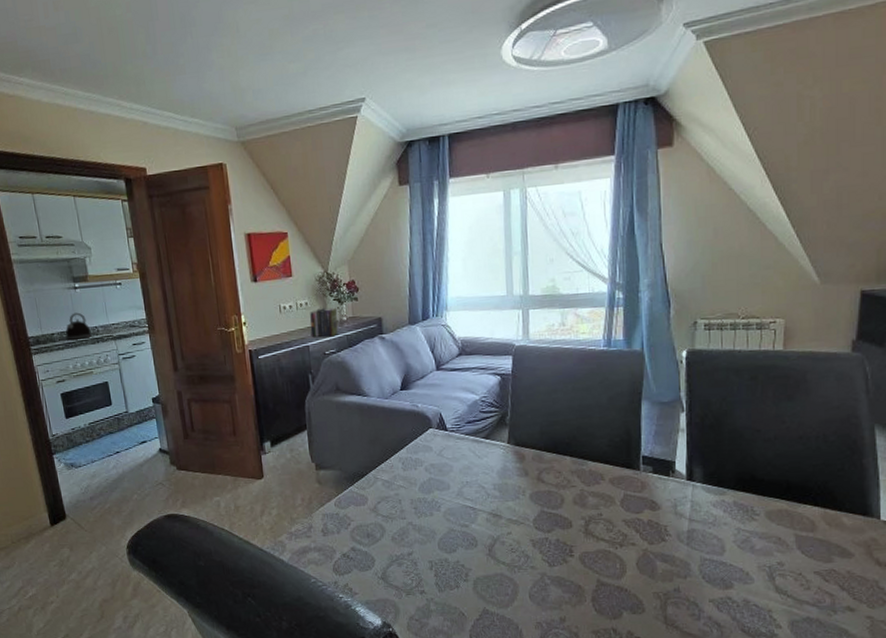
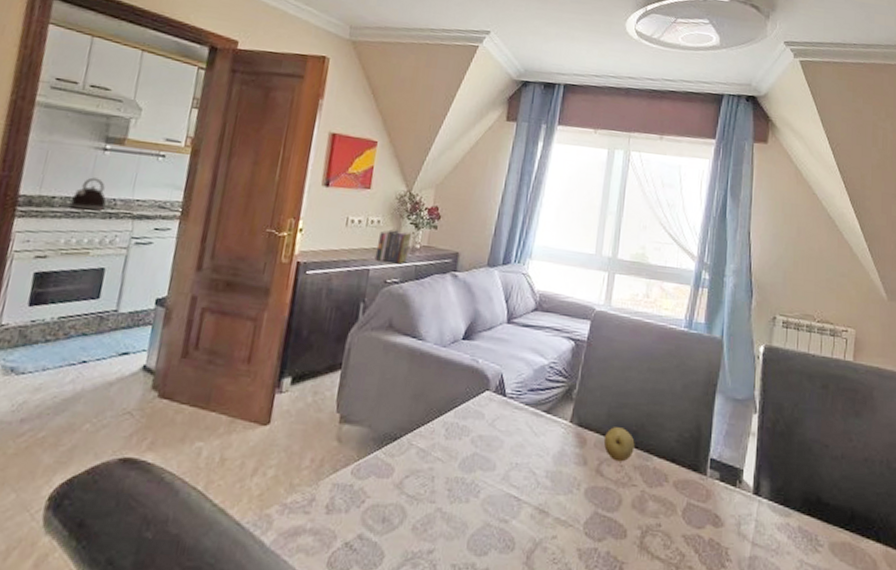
fruit: none [540,441,570,470] -> present [603,427,635,462]

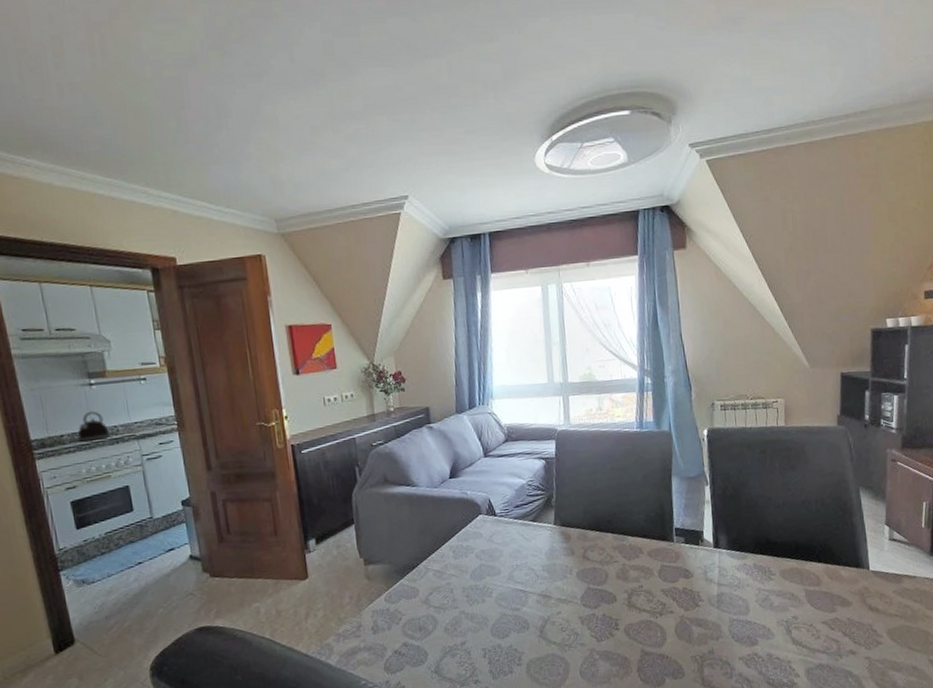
books: present [374,228,412,265] -> none [356,398,385,429]
fruit: present [603,427,635,462] -> none [584,520,611,547]

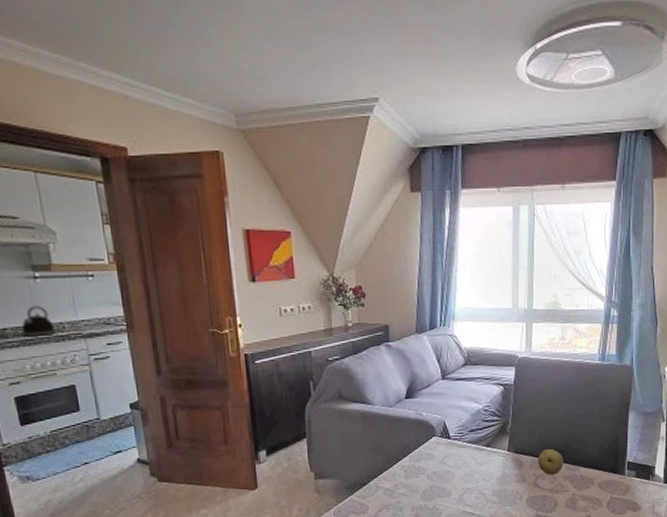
fruit: none [584,520,611,547] -> present [537,449,564,475]

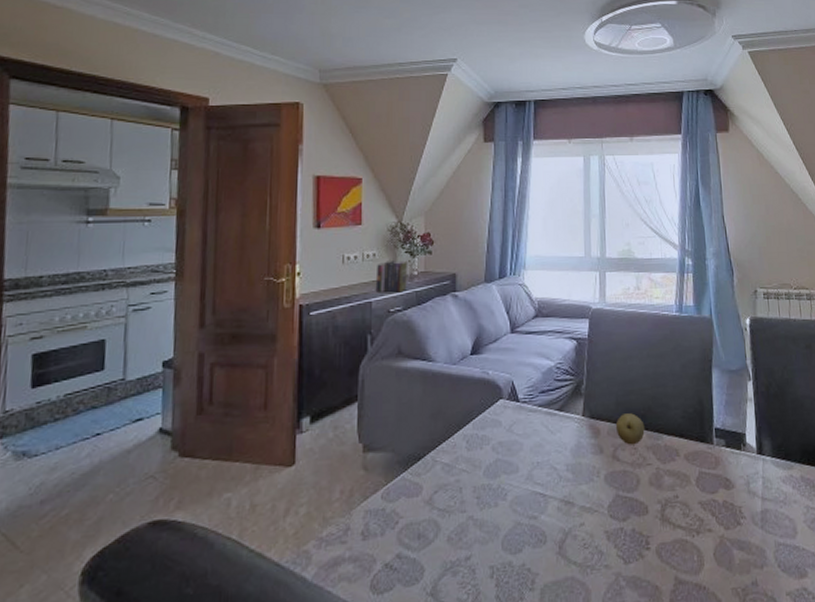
kettle: present [21,305,56,338] -> none [58,251,97,287]
books: none [312,312,343,343] -> present [375,259,408,293]

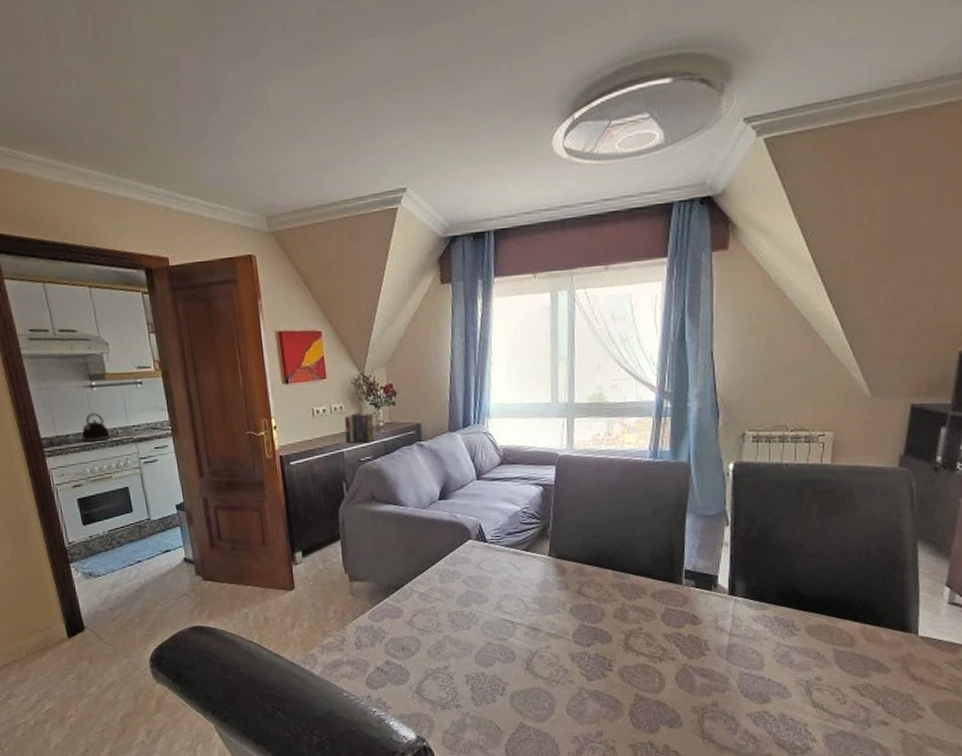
kettle: none [58,251,97,287] -> present [82,412,110,443]
fruit: present [615,413,645,445] -> none [581,554,611,583]

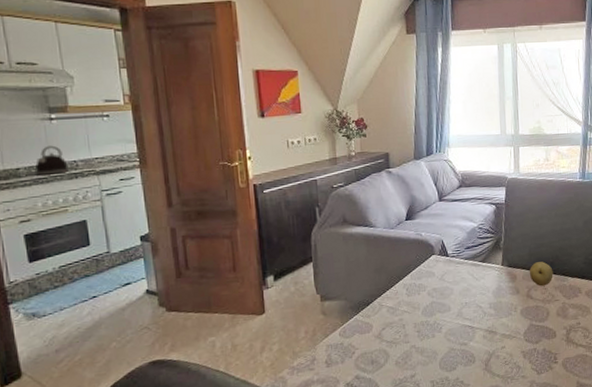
books: present [344,411,374,444] -> none [318,142,346,172]
fruit: none [581,554,611,583] -> present [529,261,553,287]

